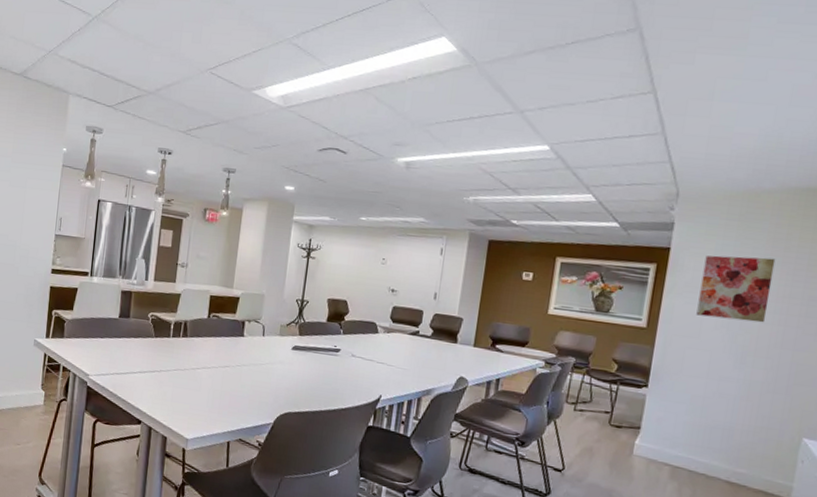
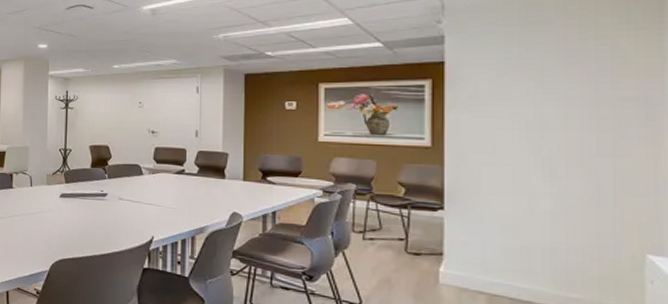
wall art: present [696,255,776,323] -> none [487,61,572,131]

